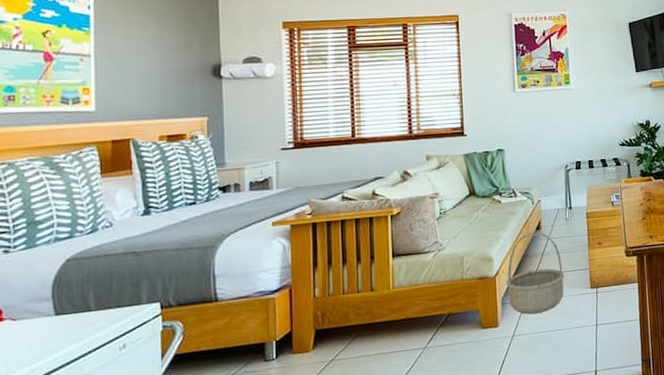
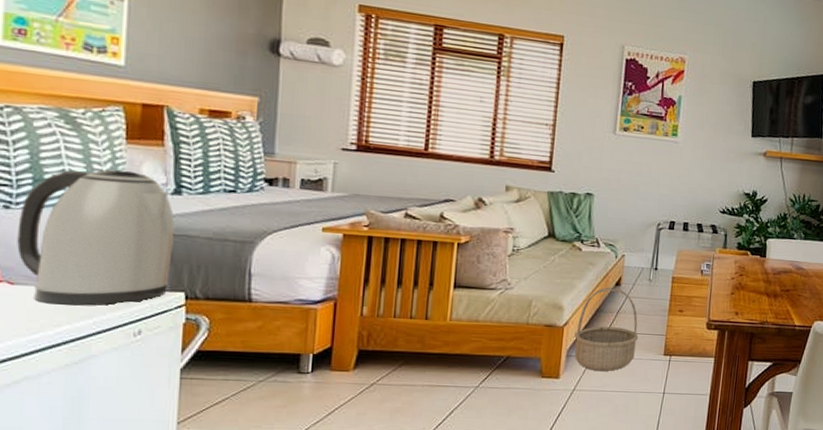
kettle: none [16,201,147,334] -> present [17,170,175,306]

